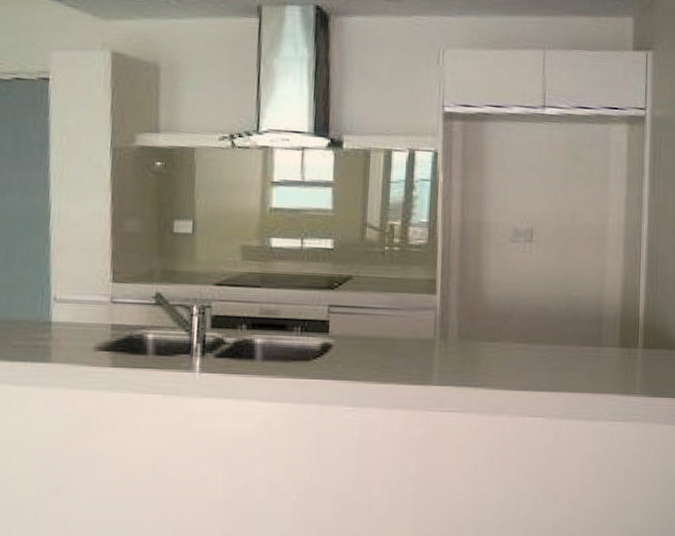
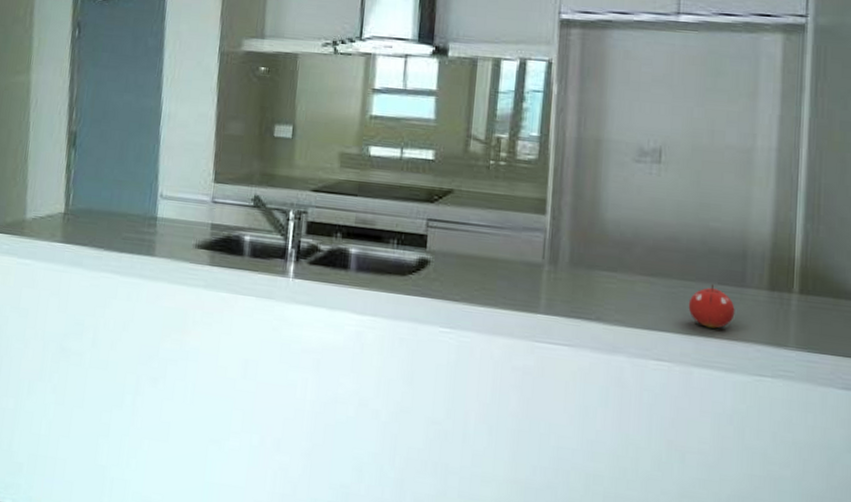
fruit: none [557,346,594,384] -> present [688,284,735,329]

